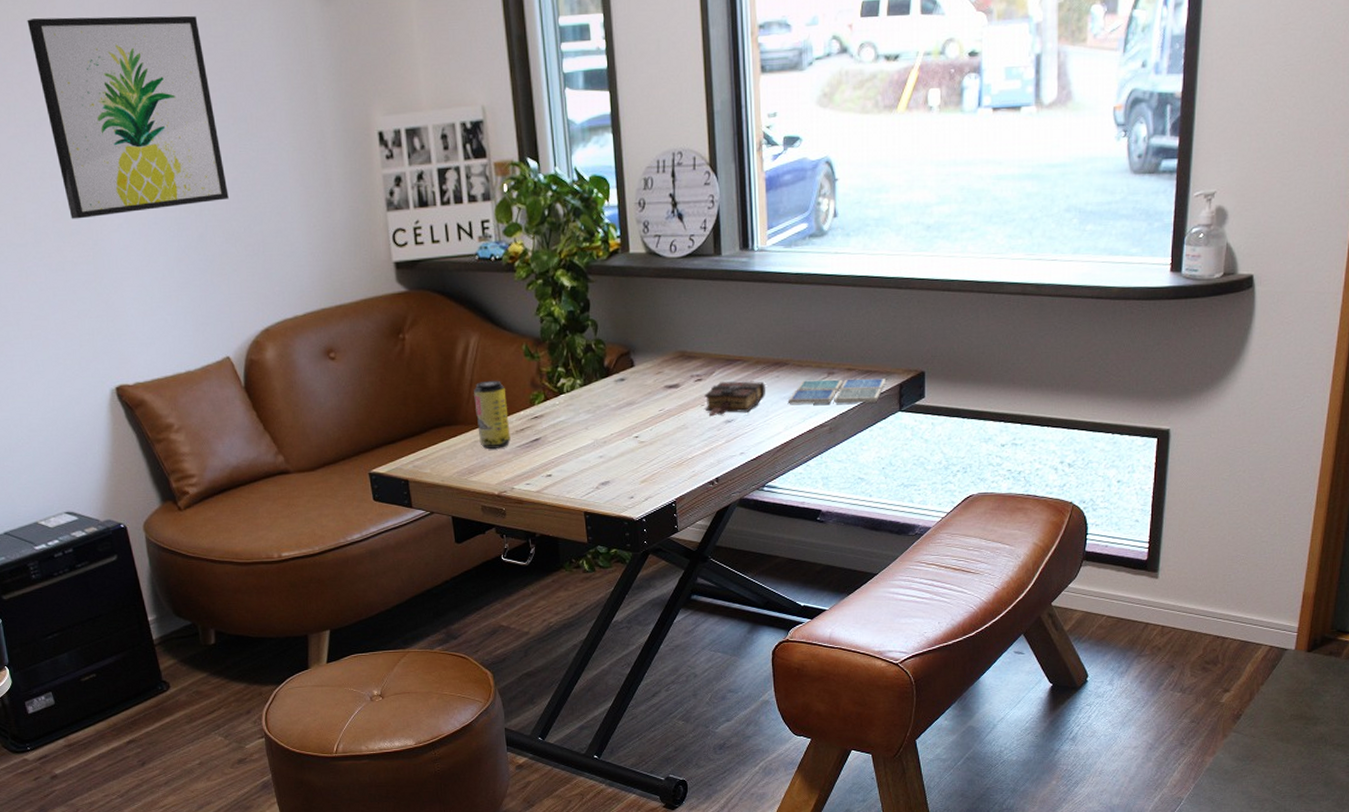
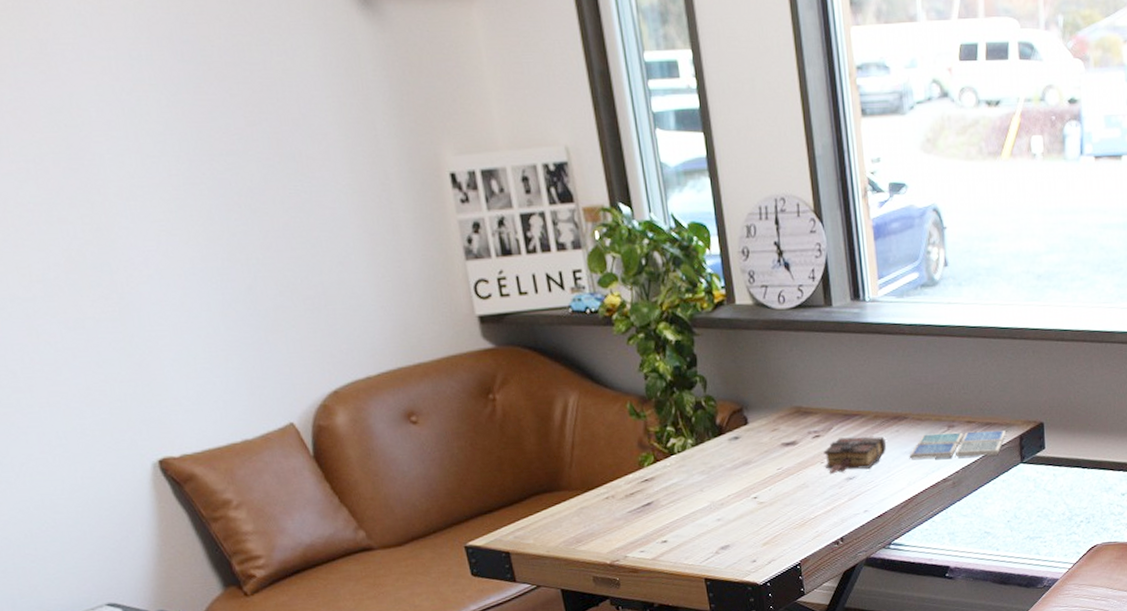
wall art: present [27,15,229,219] -> none [15,36,280,270]
beverage can: present [474,380,511,449] -> none [576,442,620,515]

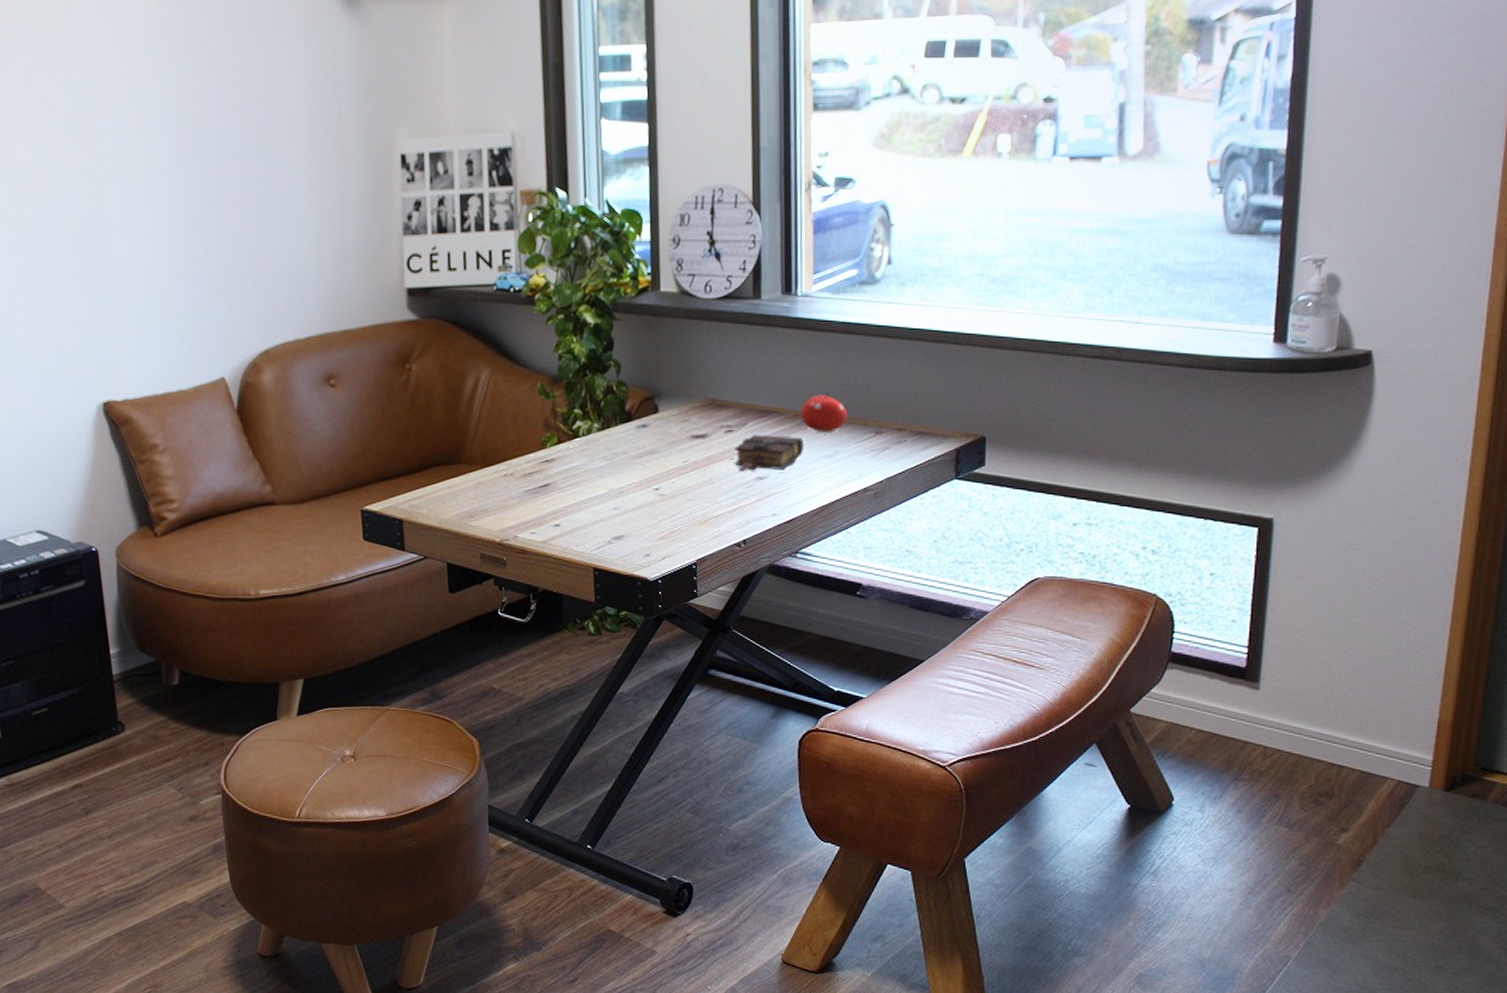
fruit: none [879,392,922,431] -> present [800,392,847,433]
drink coaster: present [910,431,1006,459] -> none [829,438,941,468]

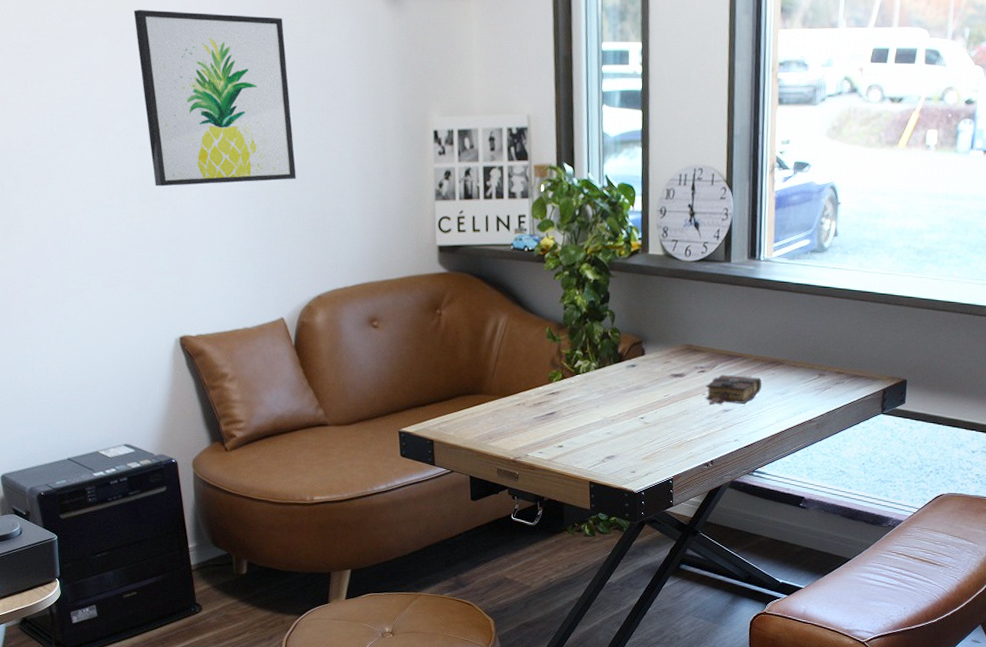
wall art: none [55,30,240,229] -> present [133,10,296,187]
fruit: present [800,392,847,433] -> none [759,341,798,374]

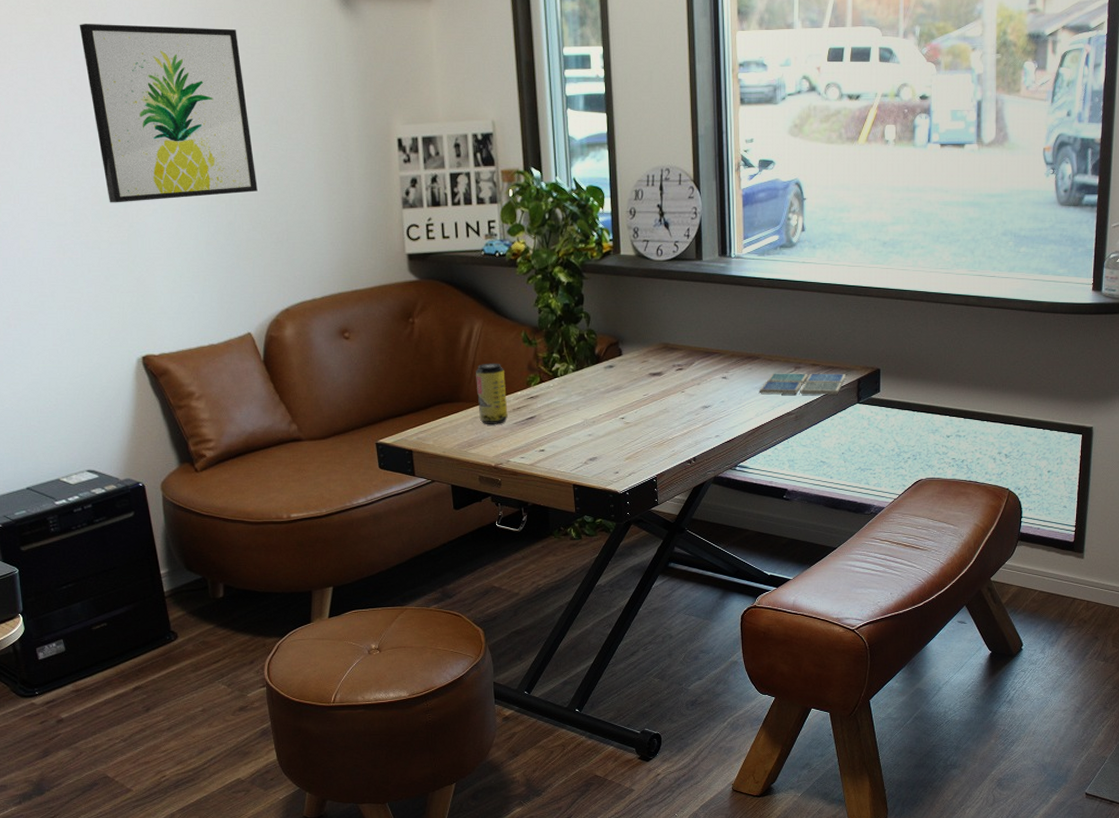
beverage can: none [499,357,529,418] -> present [476,363,508,424]
book: present [706,375,762,405] -> none [684,372,739,402]
drink coaster: none [782,379,871,404] -> present [760,373,846,395]

